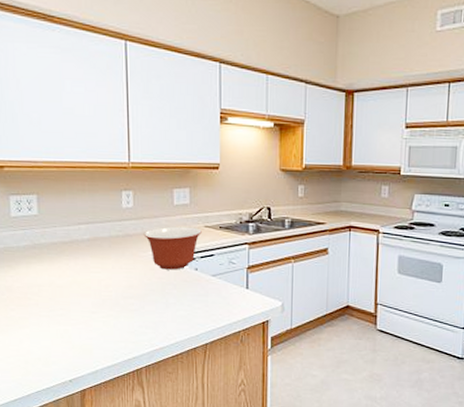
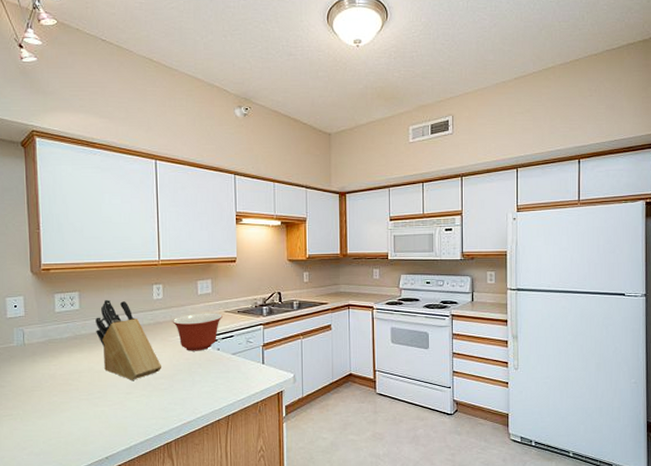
knife block: none [56,205,132,298] -> present [96,299,162,380]

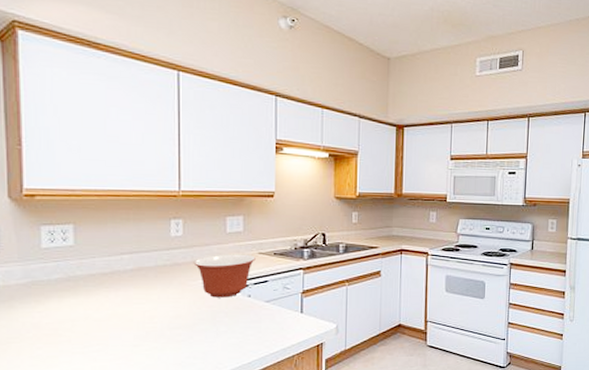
knife block: present [96,299,162,380] -> none [95,234,180,331]

